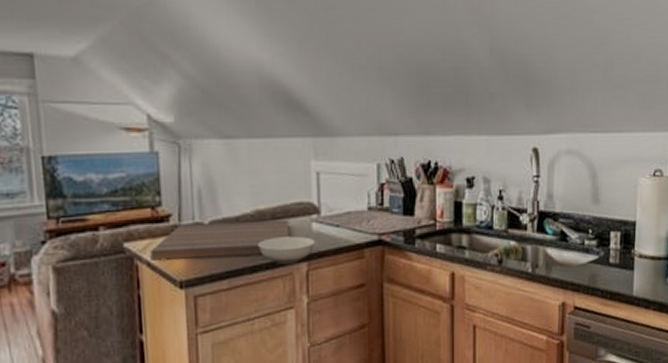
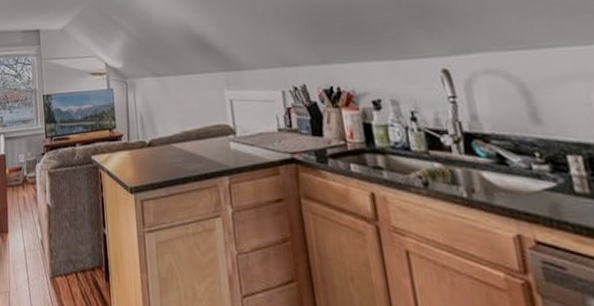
cutting board: present [150,219,290,261] -> none [109,139,212,170]
bowl: present [258,236,316,265] -> none [187,153,235,178]

